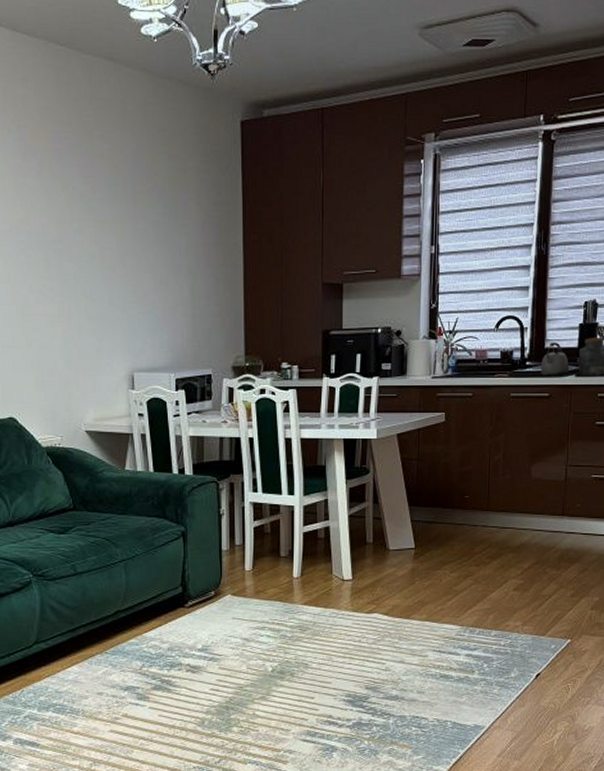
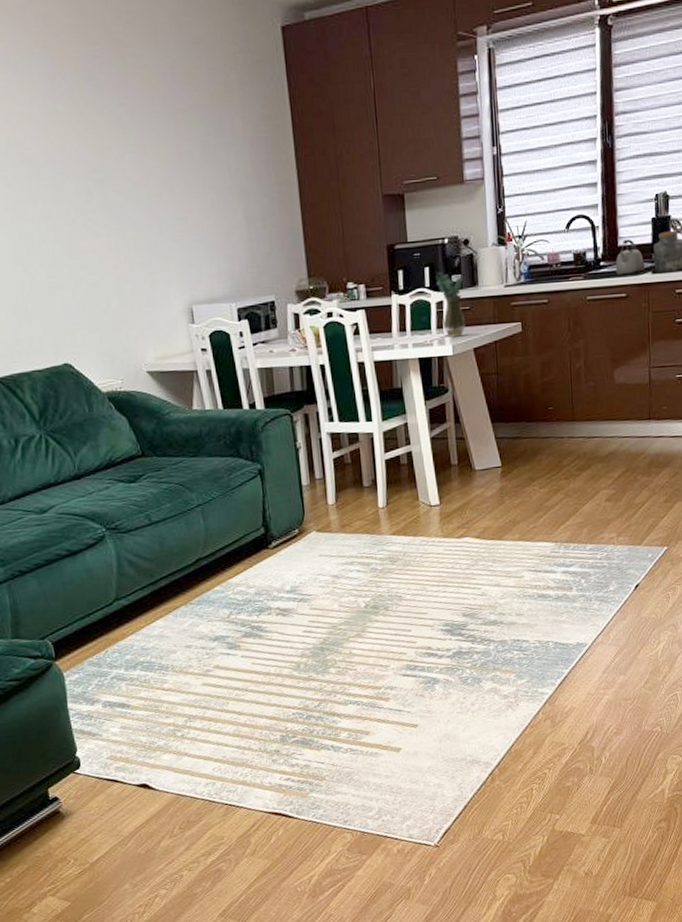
vase: none [366,358,392,422] -> present [435,271,465,338]

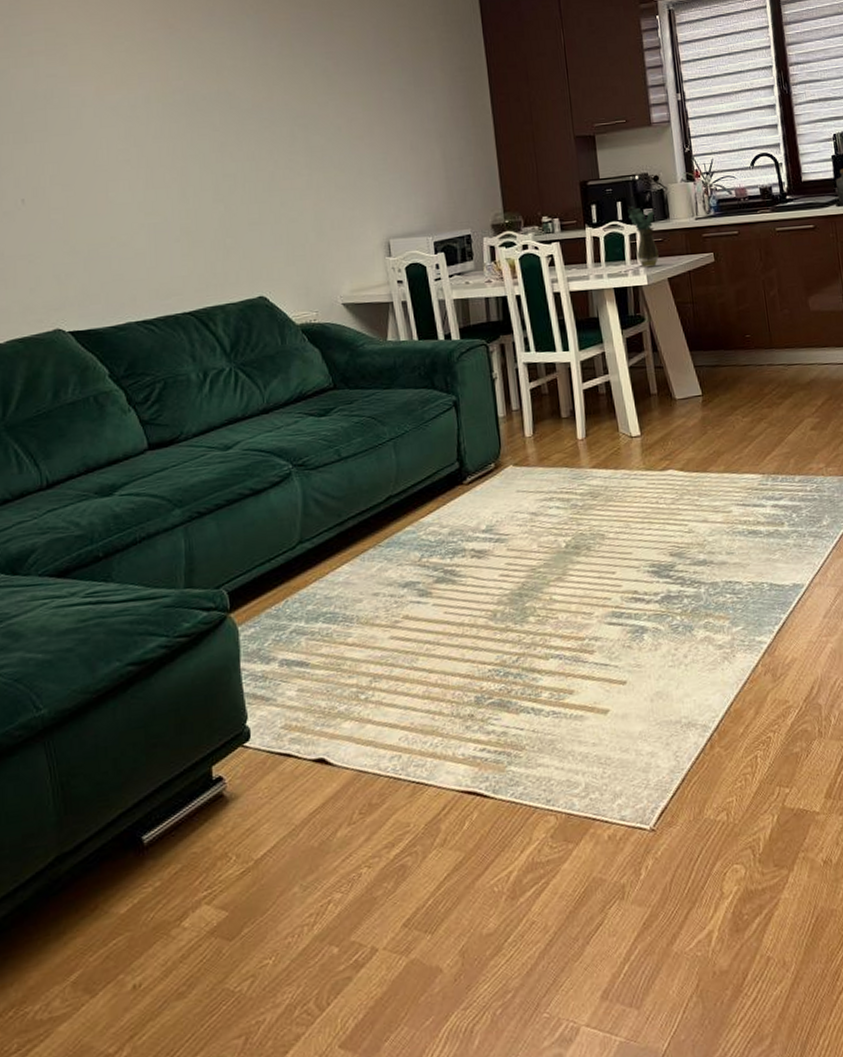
kettle: present [615,239,645,275] -> none [801,174,829,208]

